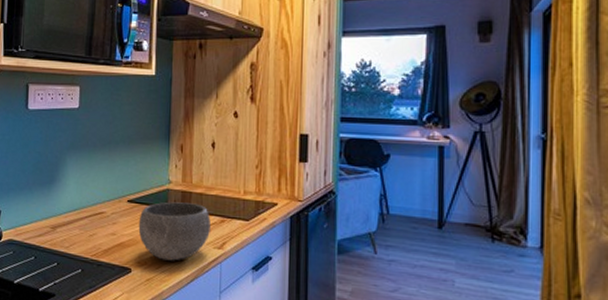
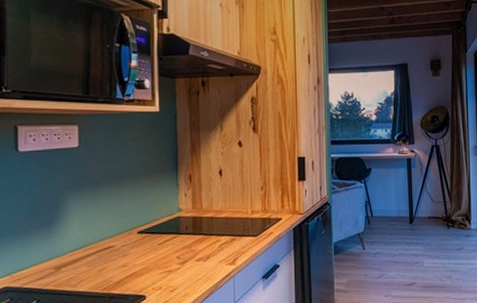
bowl: present [138,202,211,261] -> none [150,227,222,283]

